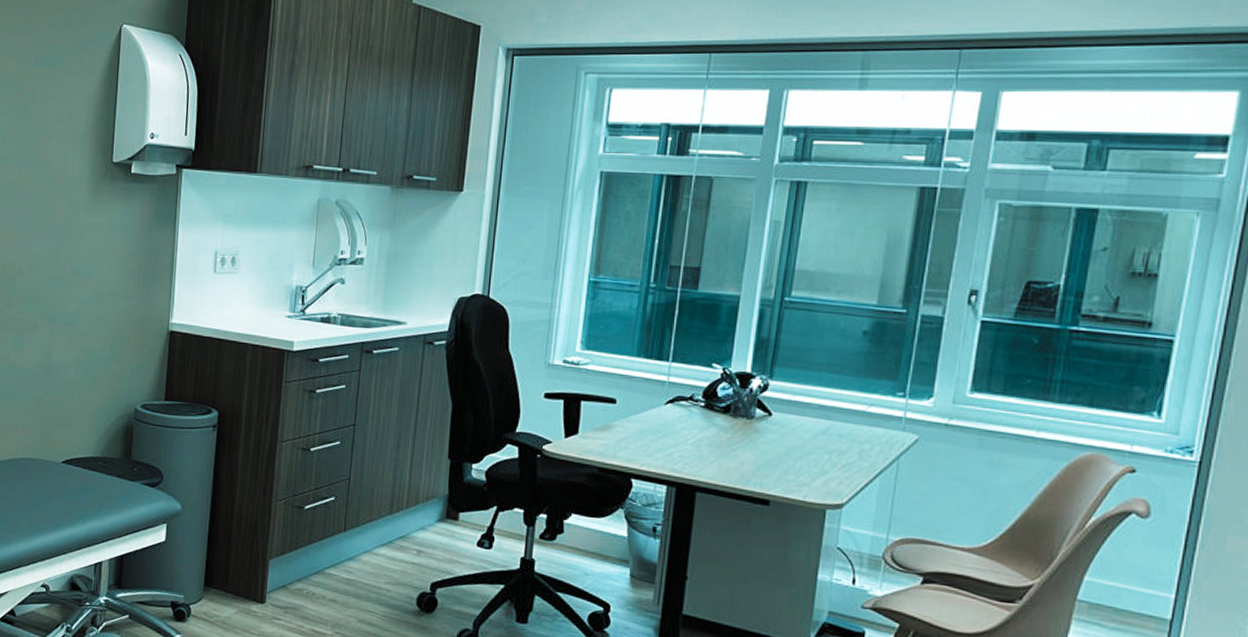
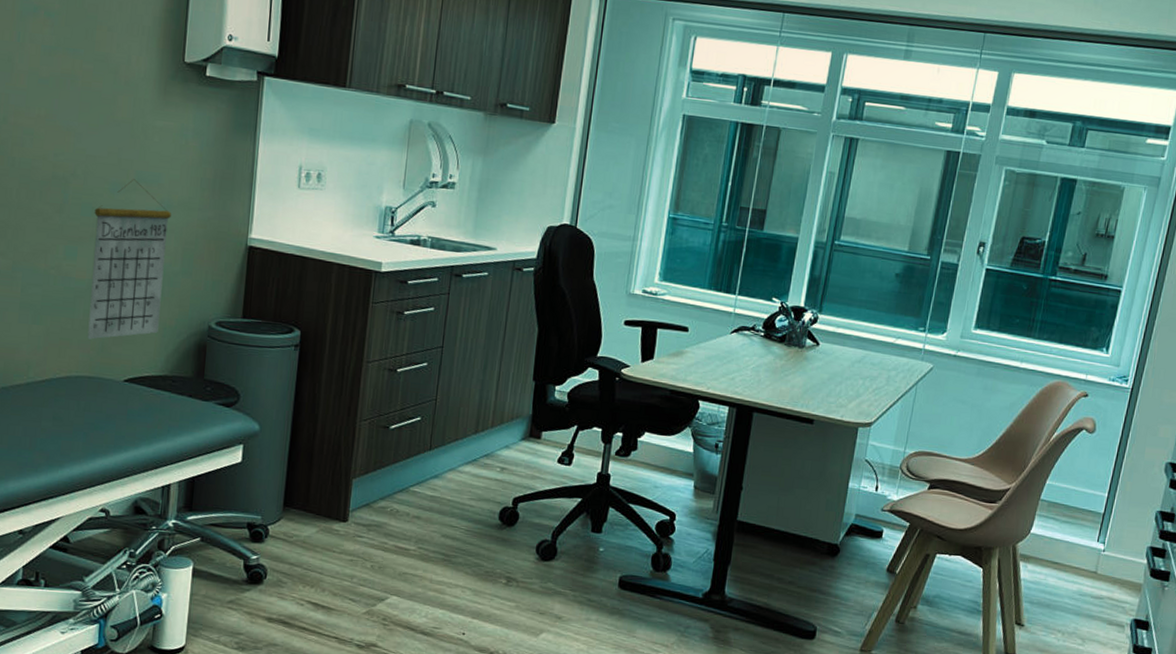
calendar: none [31,273,102,424] -> present [87,179,171,340]

